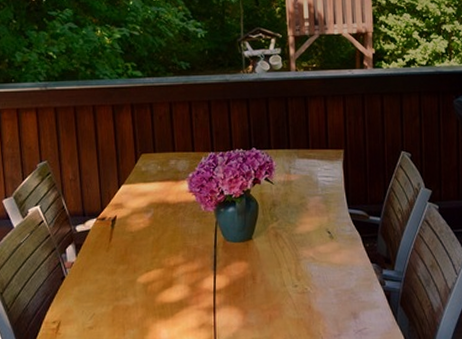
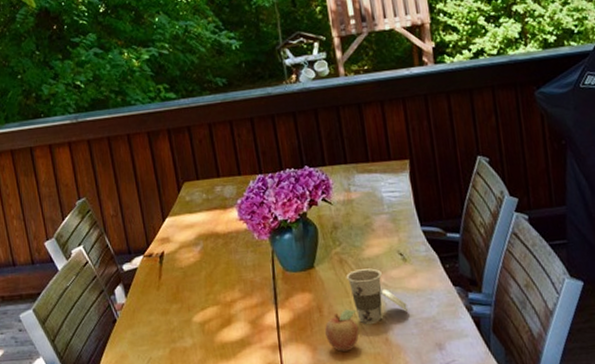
fruit: none [257,278,286,316] -> present [325,308,359,352]
cup: none [279,243,331,292] -> present [346,268,409,324]

